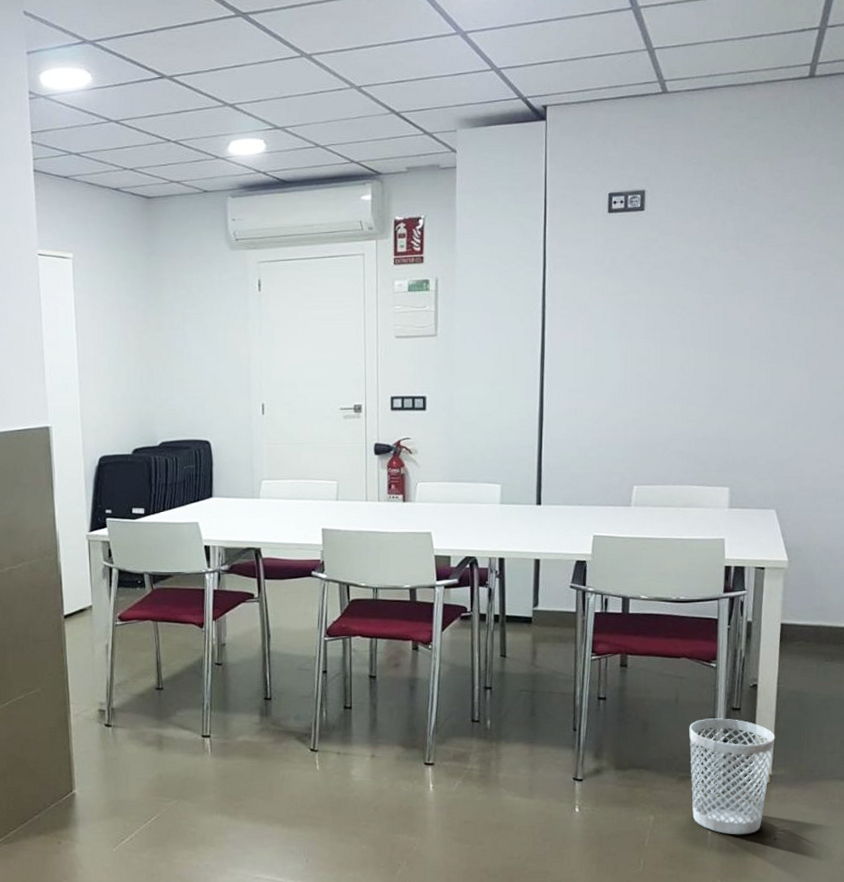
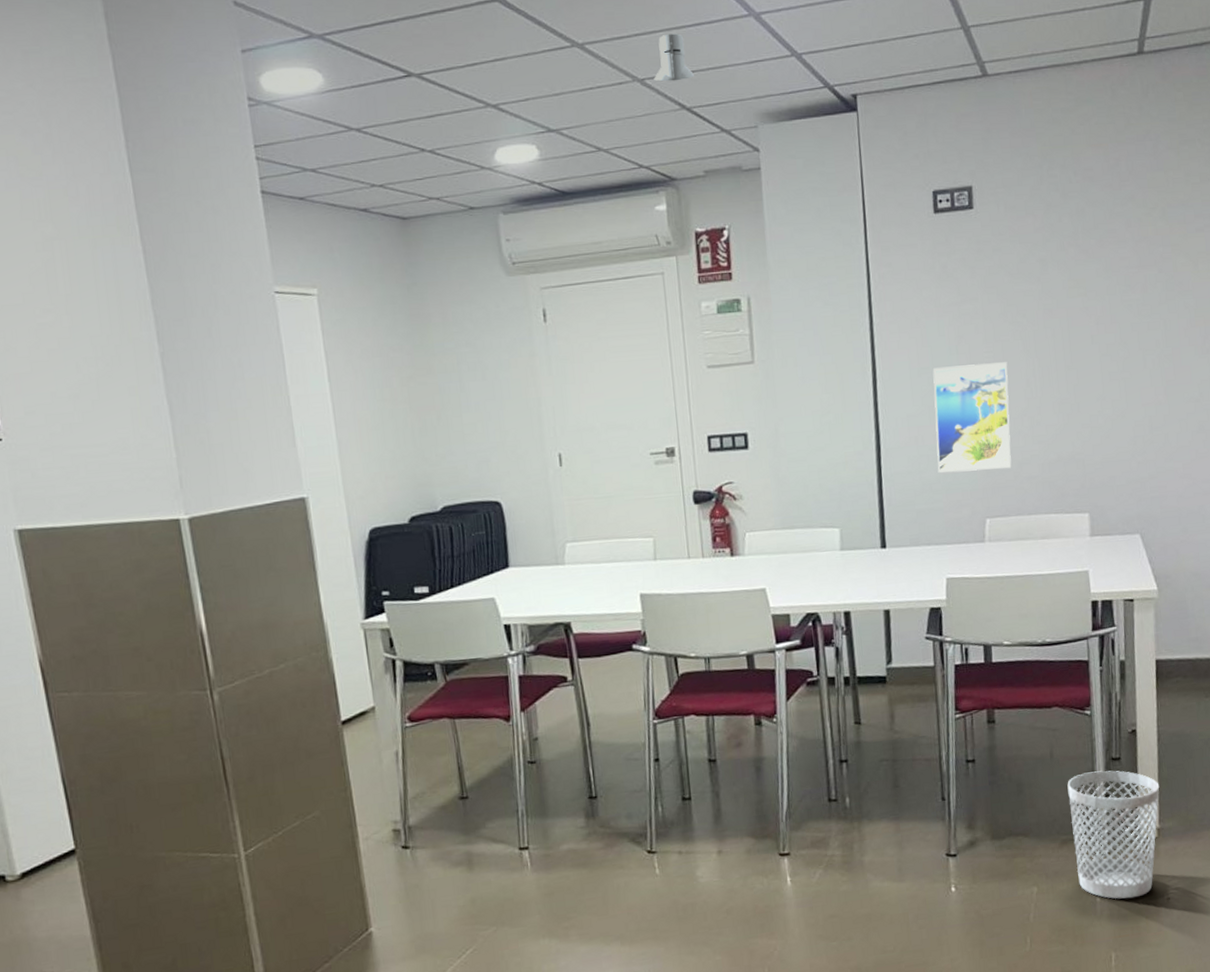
knight helmet: none [369,48,405,89] -> present [654,33,695,82]
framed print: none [593,348,665,443] -> present [932,362,1012,473]

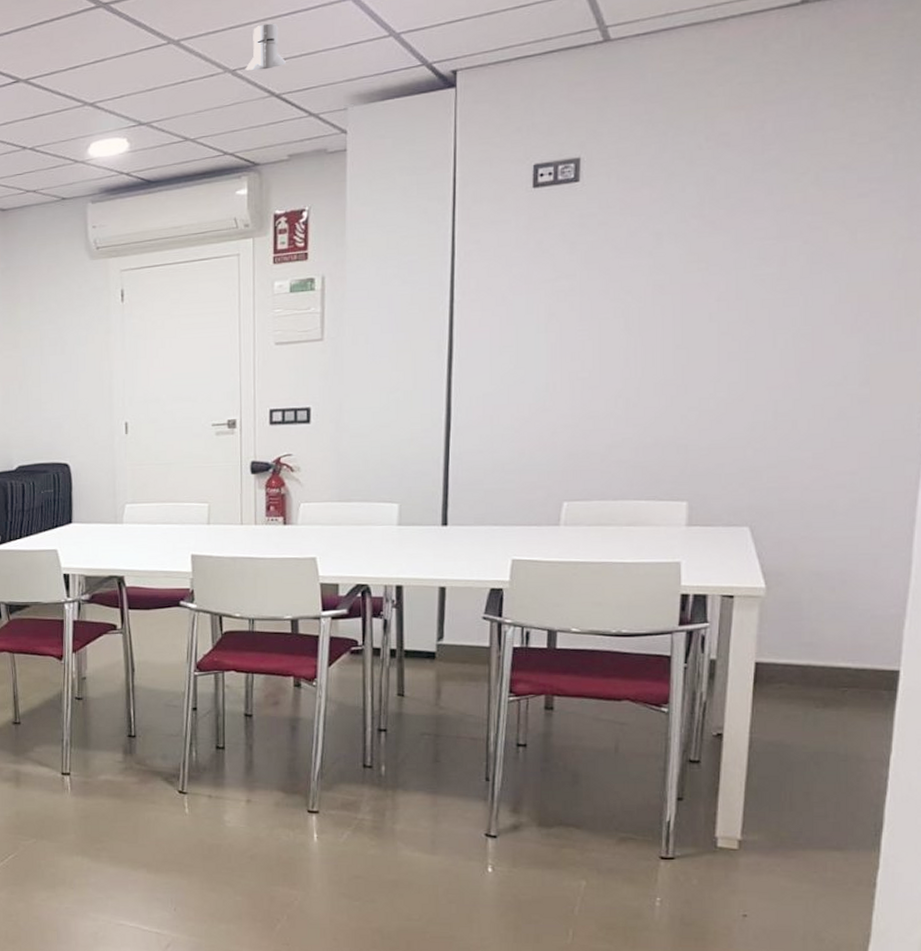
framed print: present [932,362,1012,473] -> none [512,341,604,453]
wastebasket: present [1067,770,1160,899] -> none [632,772,746,909]

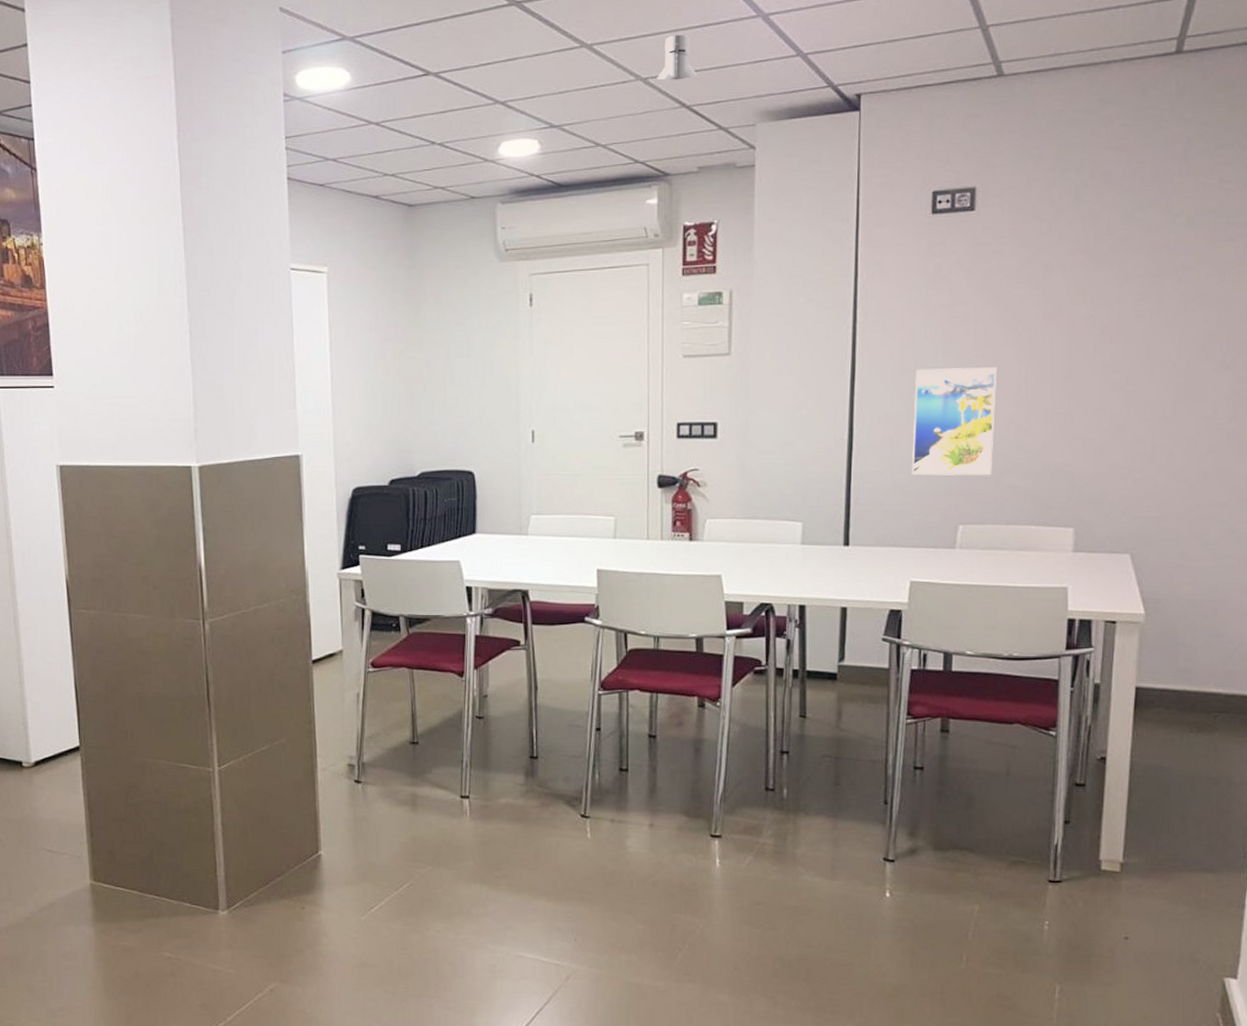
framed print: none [512,341,604,453] -> present [911,367,998,476]

